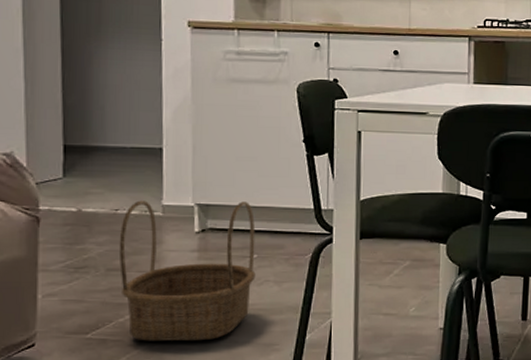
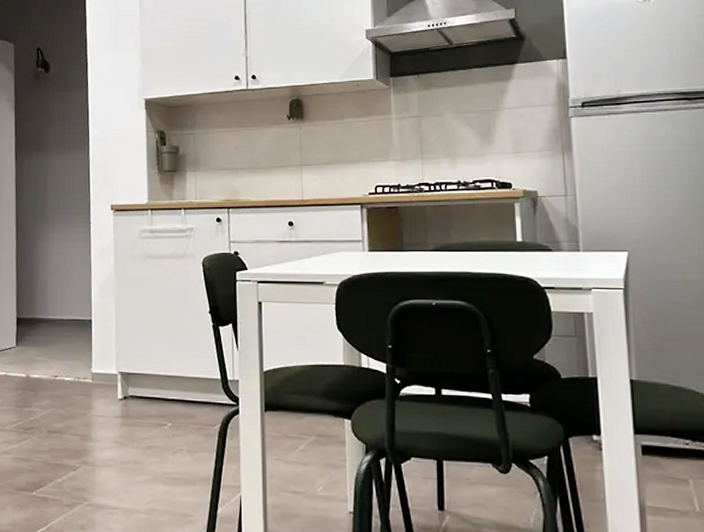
basket: present [118,200,256,341] -> none [57,368,171,506]

